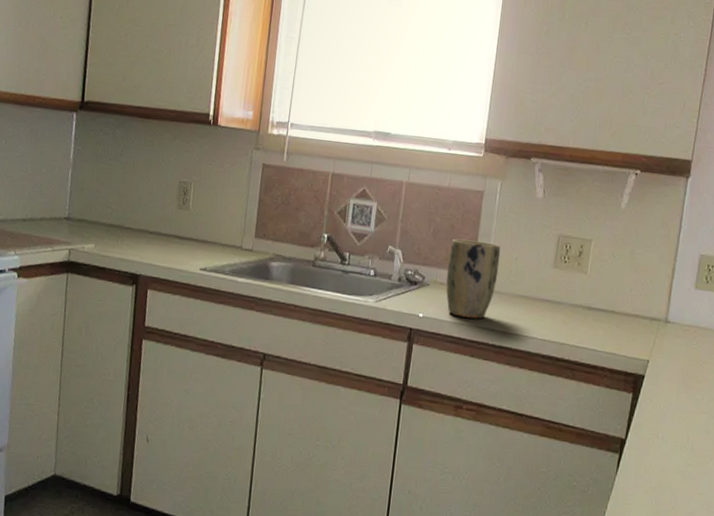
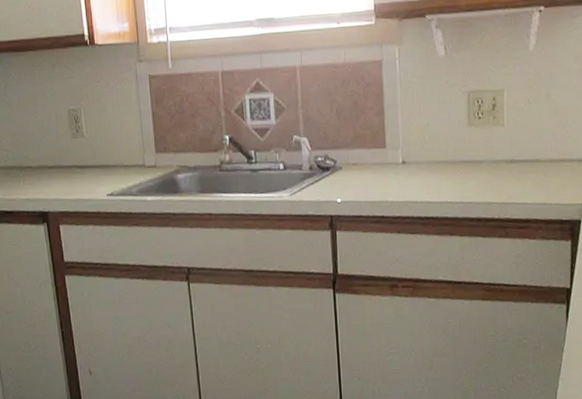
plant pot: present [446,239,501,319] -> none [356,112,412,195]

